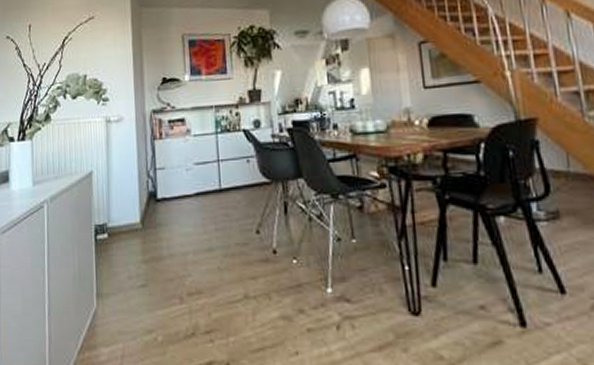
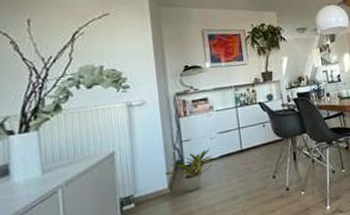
potted plant: none [137,181,195,231] -> present [164,148,220,192]

